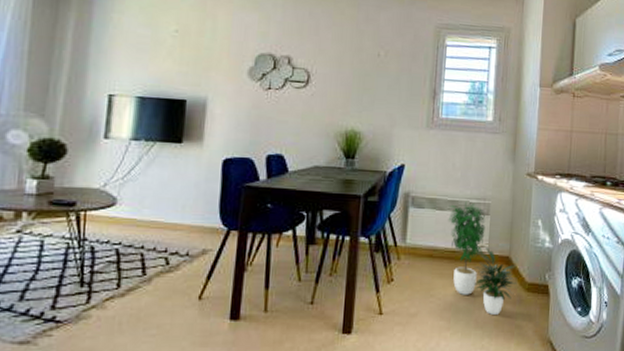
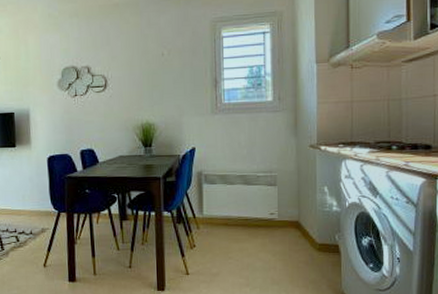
potted plant: present [448,202,516,315] -> none [238,175,307,272]

